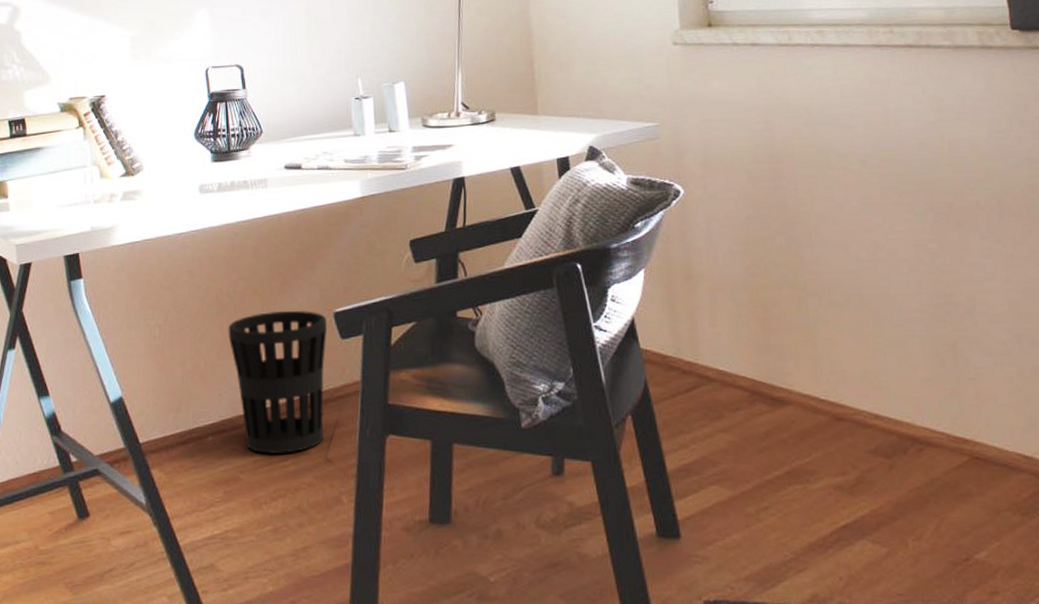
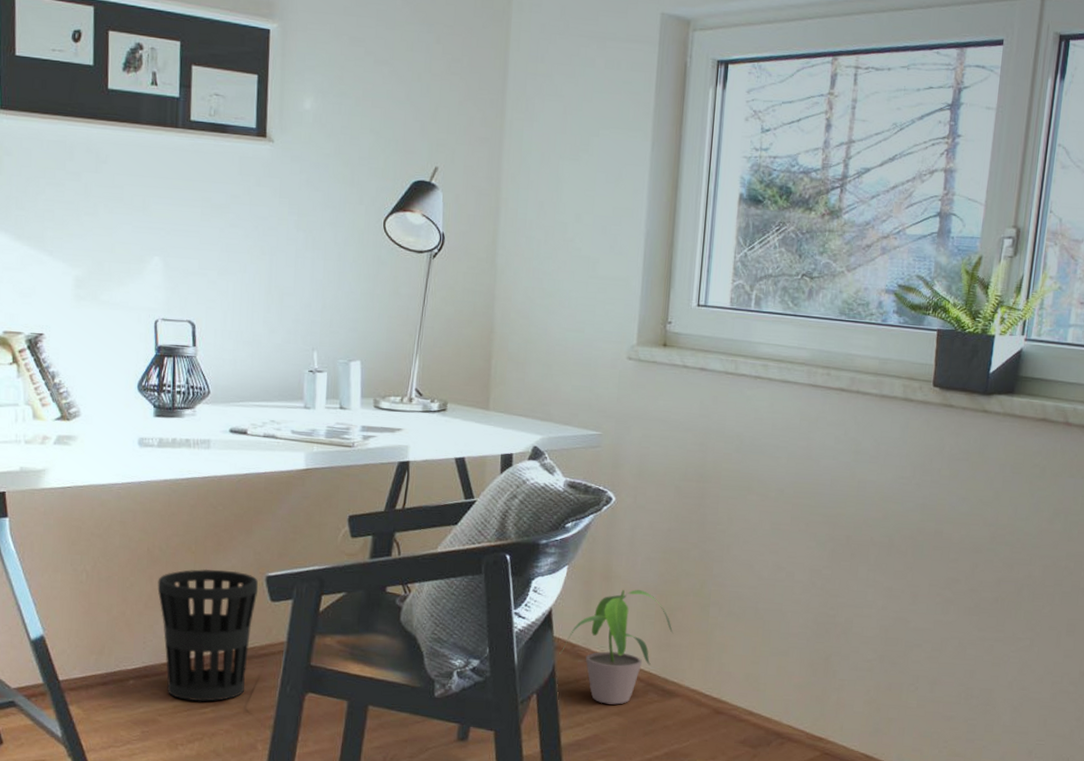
potted plant: none [649,287,772,420] -> present [559,590,674,705]

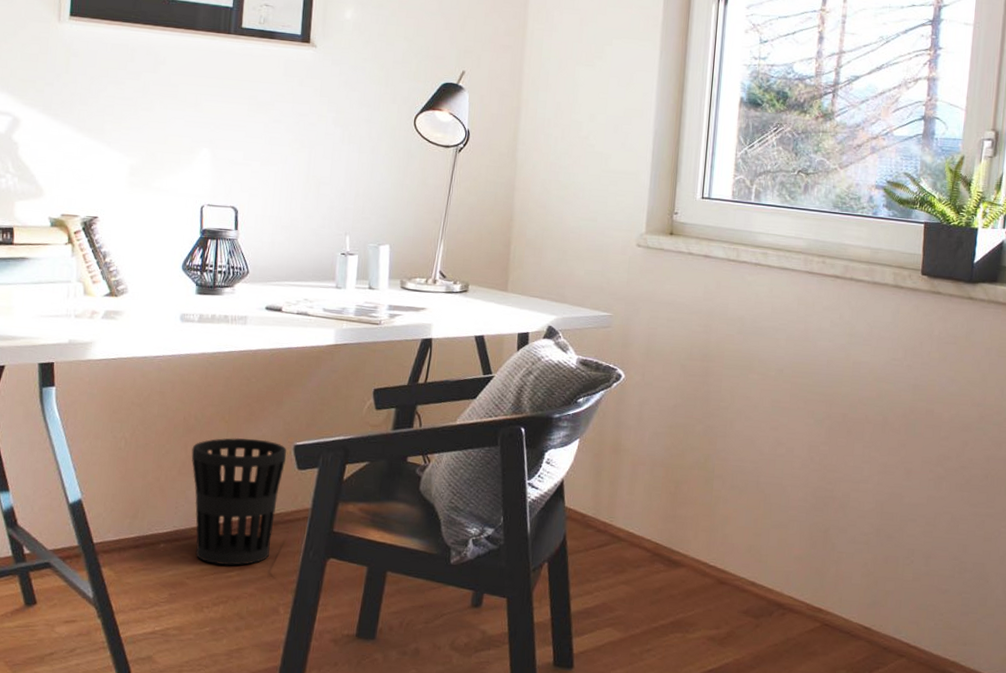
potted plant: present [559,590,674,705] -> none [570,463,679,574]

